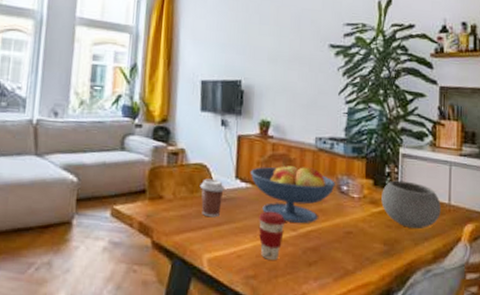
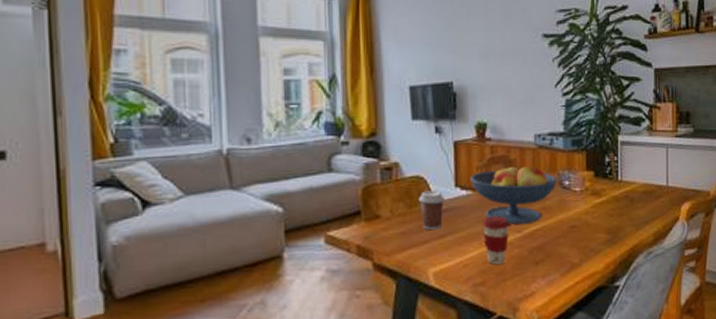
bowl: present [381,180,441,229] -> none [603,168,659,215]

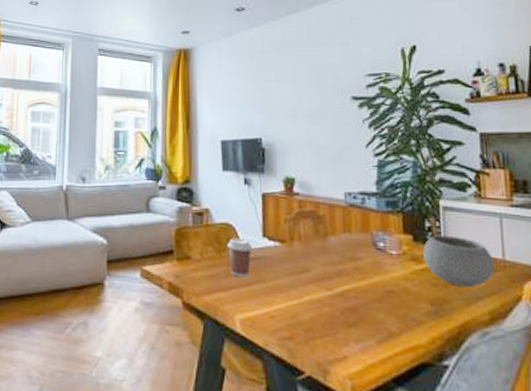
fruit bowl: present [469,165,557,225] -> none [277,220,370,282]
coffee cup: present [481,215,510,265] -> none [289,270,319,321]
bowl: none [603,168,659,215] -> present [423,235,494,288]

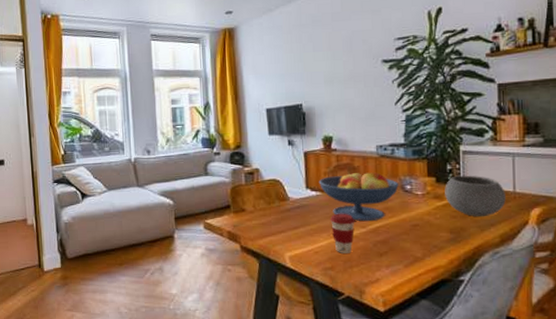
coffee cup: present [226,238,253,277] -> none [275,191,298,223]
fruit bowl: none [277,220,370,282] -> present [318,171,399,221]
coffee cup: none [289,270,319,321] -> present [329,213,355,253]

